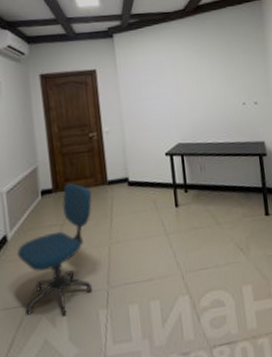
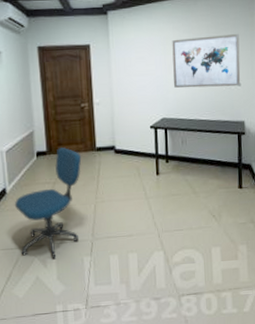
wall art: none [182,50,257,110] -> present [172,33,241,88]

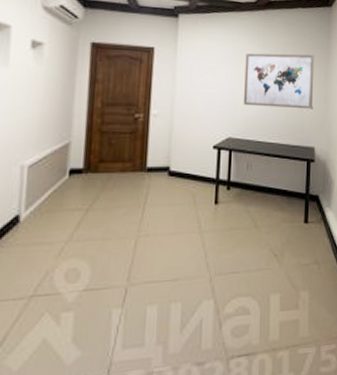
office chair: present [14,147,82,259] -> none [26,165,127,312]

